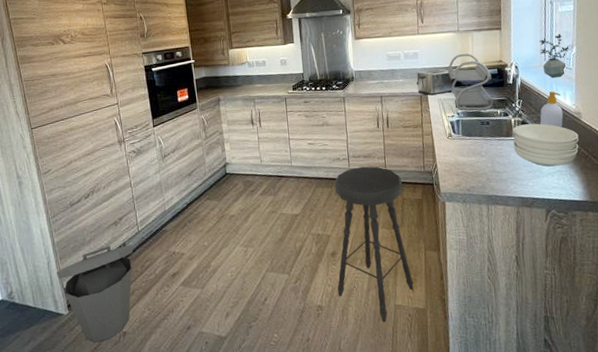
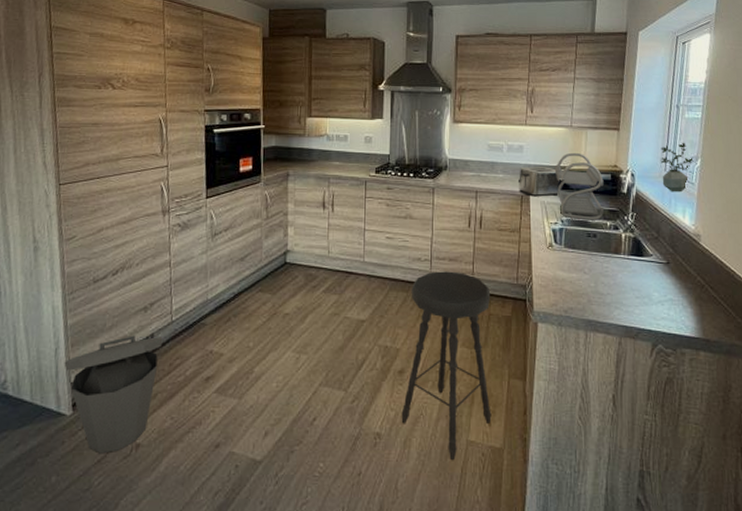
bowl: present [512,123,579,167] -> none [621,241,696,294]
soap bottle: present [540,91,564,128] -> none [654,206,681,250]

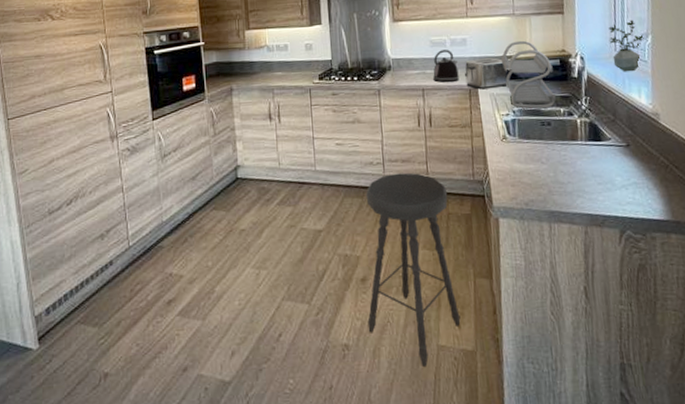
trash can: present [64,335,163,454] -> none [26,263,122,386]
kettle: none [488,155,513,188] -> present [433,49,459,83]

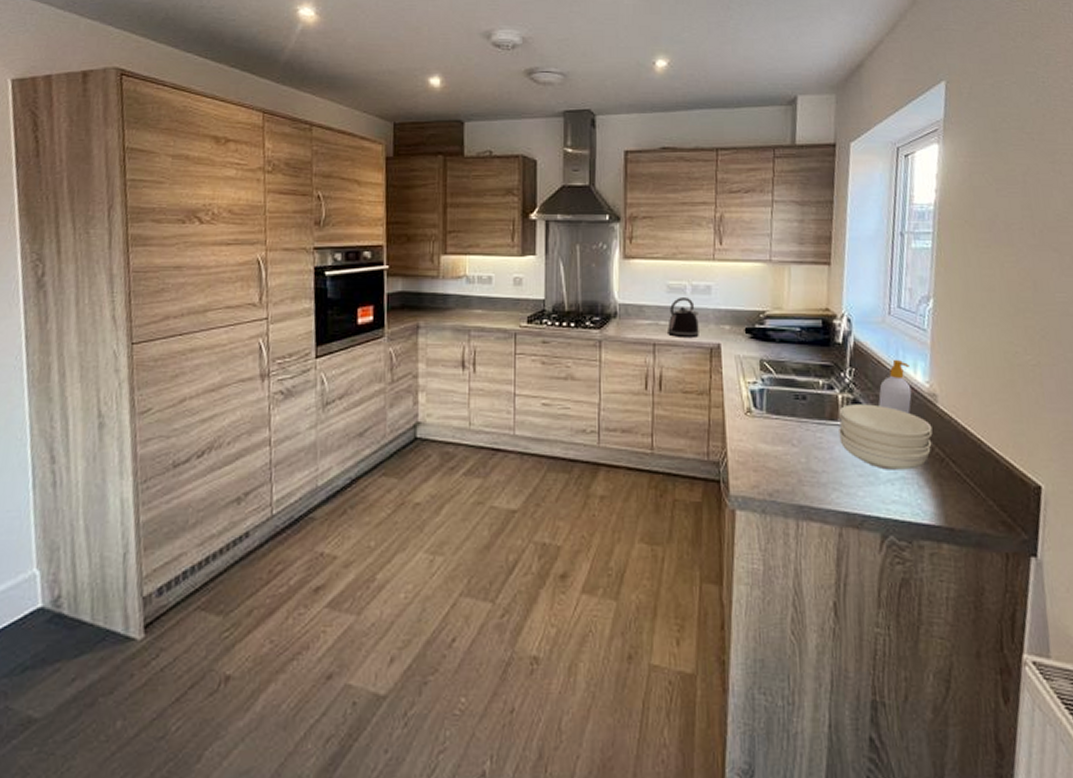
music stool: present [365,172,461,366] -> none [564,446,680,690]
toaster: present [464,58,509,90] -> none [705,312,759,350]
dish rack: present [500,40,556,109] -> none [751,293,814,378]
bowl: none [578,125,658,178] -> present [839,404,933,470]
potted plant: present [608,19,644,72] -> none [882,278,925,341]
soap bottle: none [610,87,639,131] -> present [878,359,912,414]

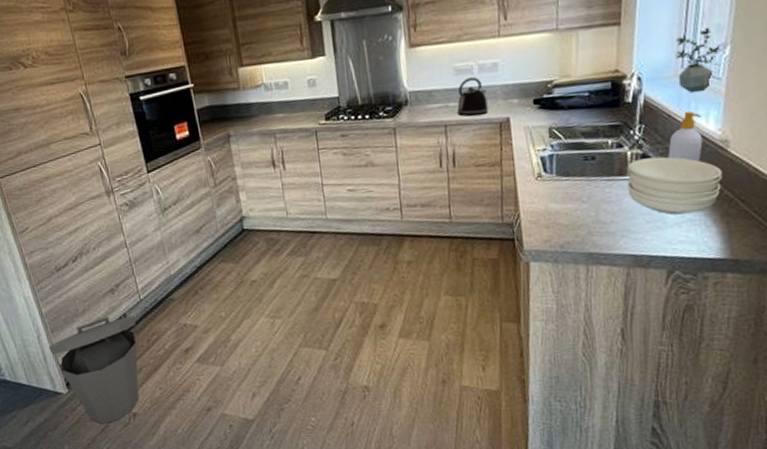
trash can: none [134,534,261,690] -> present [48,316,139,424]
potted plant: none [882,278,925,341] -> present [675,27,721,93]

